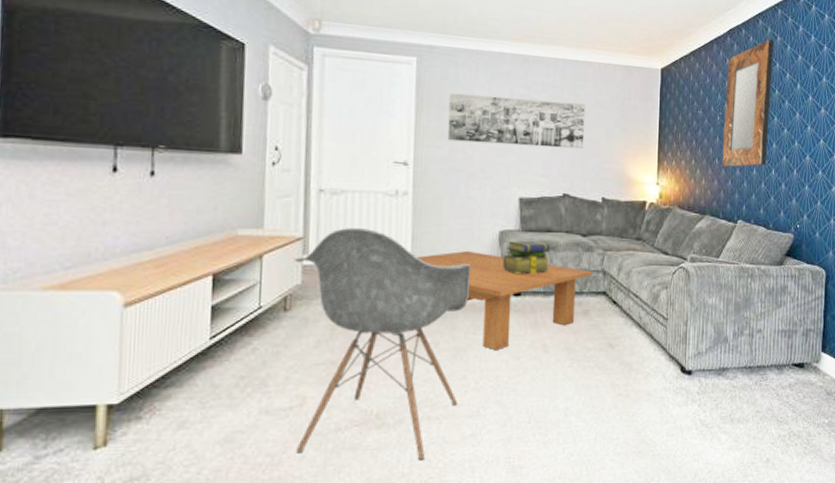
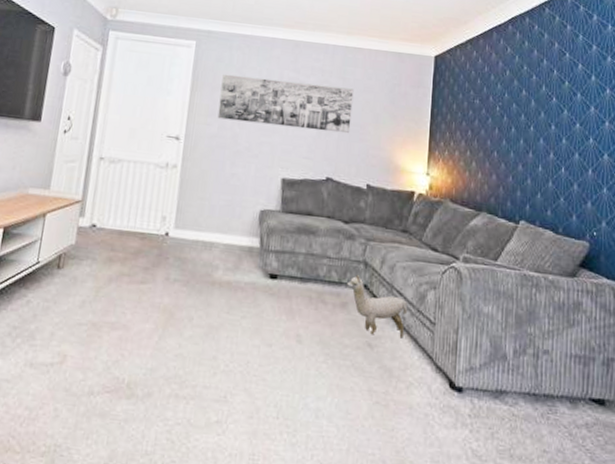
armchair: present [295,228,471,461] -> none [51,195,230,441]
coffee table: present [417,251,593,351] -> none [179,227,353,334]
stack of books: present [503,240,550,275] -> none [261,221,310,257]
plush toy: none [588,284,644,336] -> present [347,275,408,339]
home mirror: present [722,39,774,167] -> none [501,28,564,163]

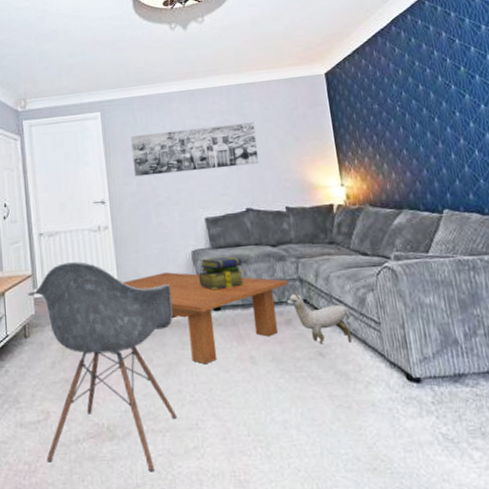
armchair: none [51,195,230,441] -> present [28,262,178,472]
coffee table: none [179,227,353,334] -> present [123,272,289,365]
stack of books: none [261,221,310,257] -> present [199,256,245,290]

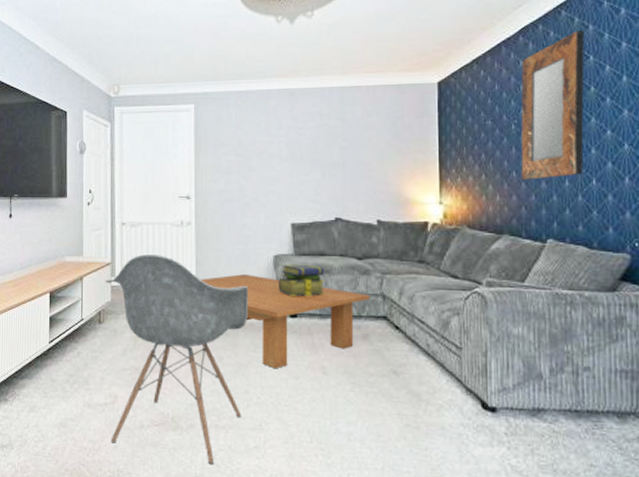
wall art: present [131,122,259,177] -> none [223,128,355,175]
plush toy: present [287,292,352,345] -> none [367,308,432,365]
home mirror: none [397,18,466,157] -> present [521,31,585,180]

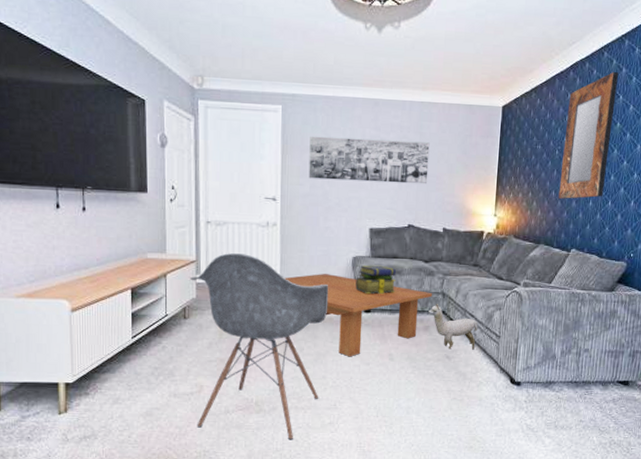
wall art: none [223,128,355,175] -> present [308,136,430,185]
plush toy: none [367,308,432,365] -> present [428,304,478,350]

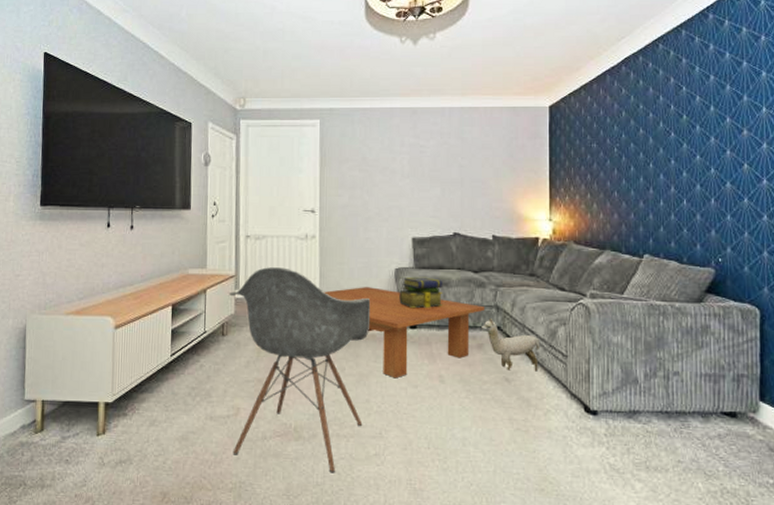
wall art: present [308,136,430,185] -> none [347,147,473,190]
home mirror: present [558,72,619,199] -> none [622,63,679,199]

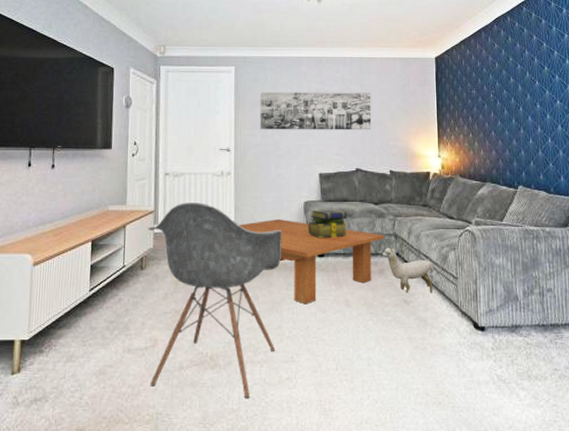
wall art: none [347,147,473,190] -> present [260,92,372,130]

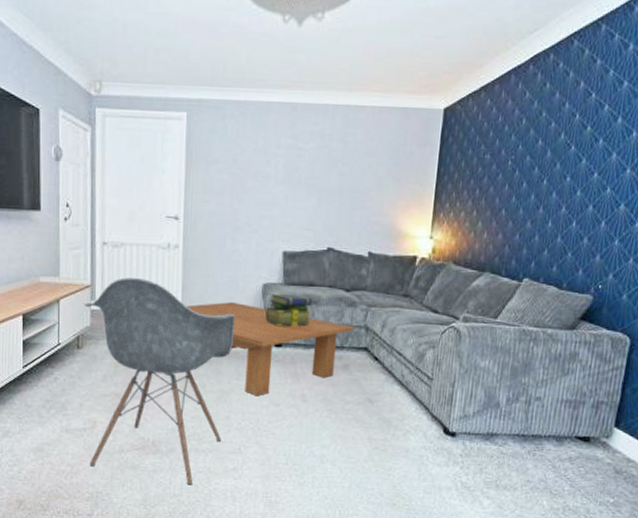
wall art: present [260,92,372,130] -> none [215,146,356,202]
plush toy: present [382,246,434,293] -> none [349,339,407,394]

